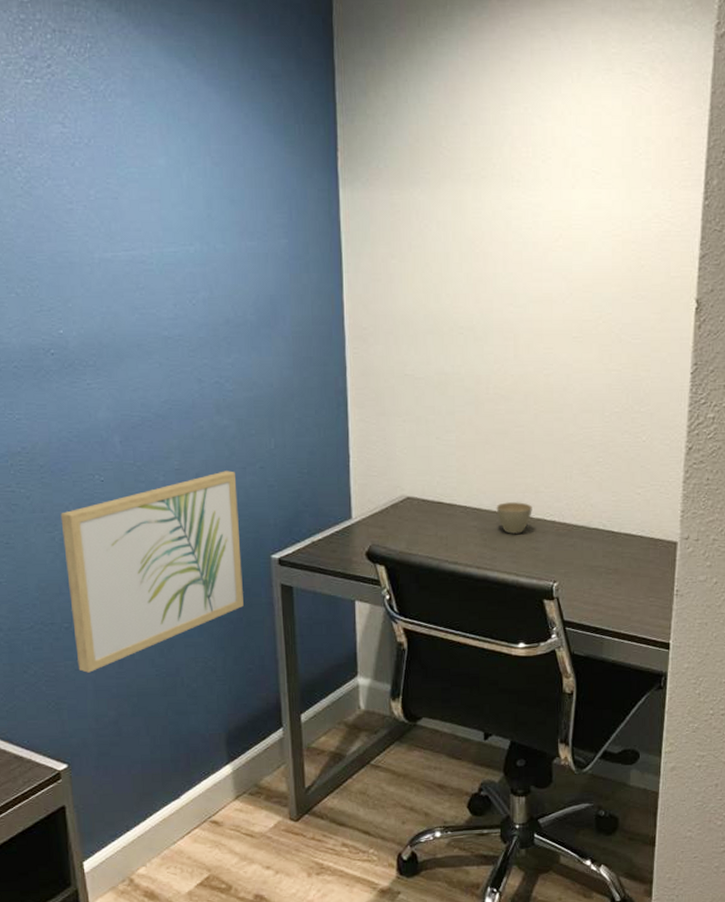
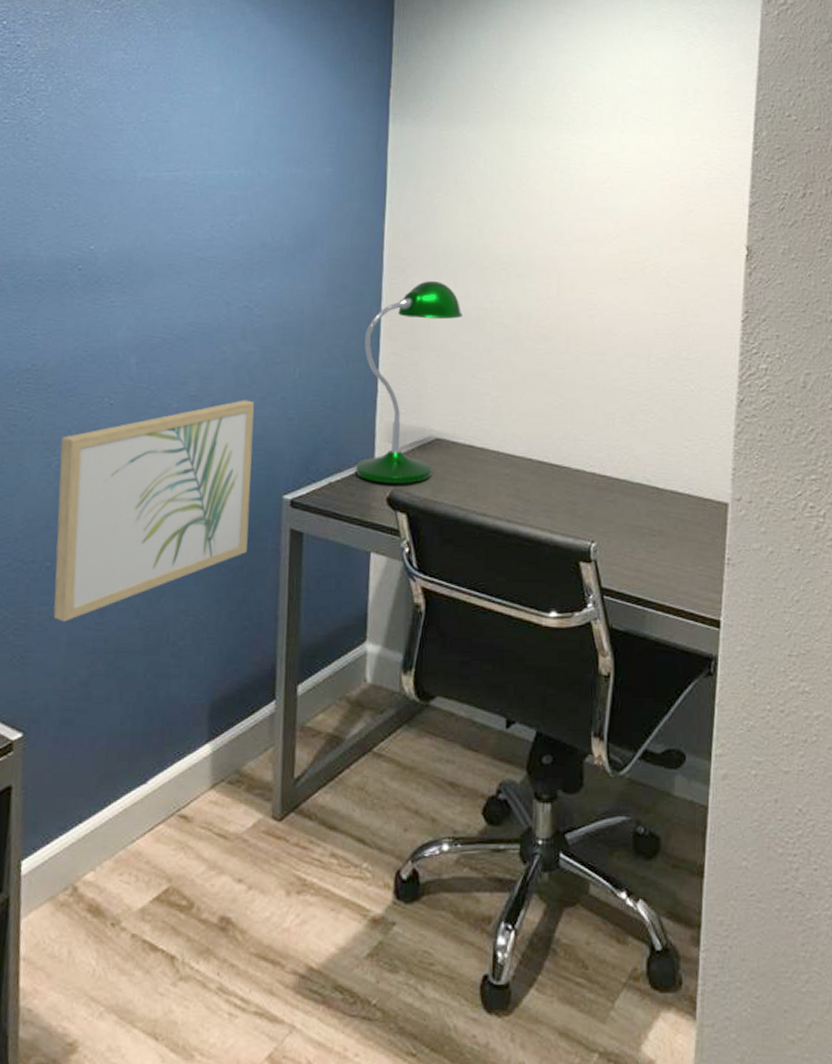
desk lamp: none [333,348,425,540] -> present [355,280,462,484]
cup: present [496,502,532,534] -> none [531,449,571,485]

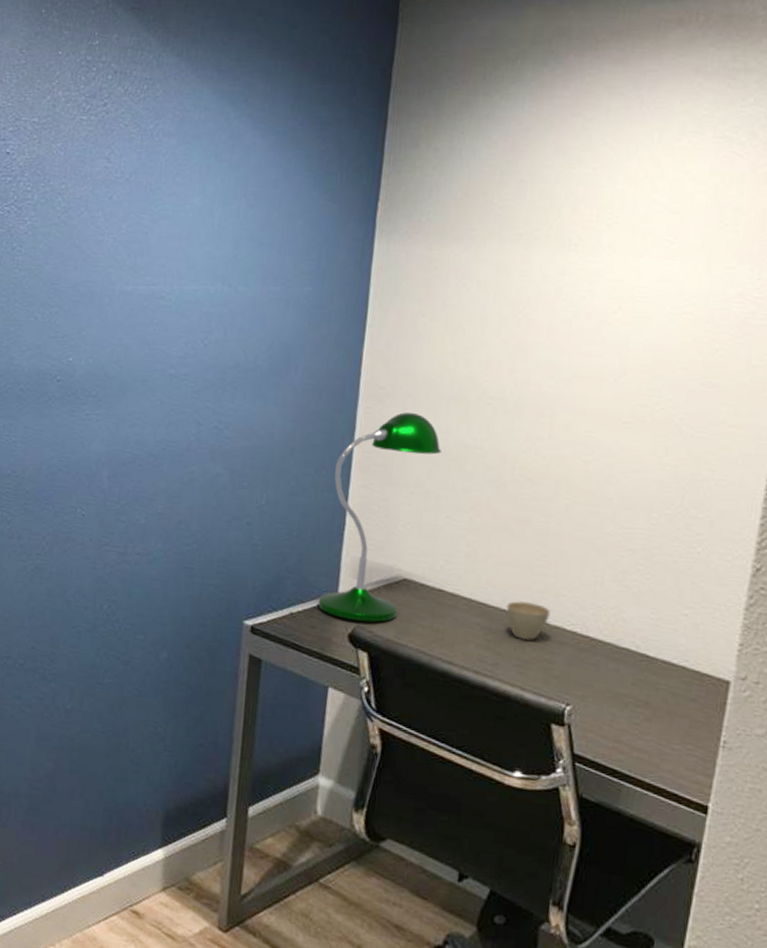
wall art: present [53,400,255,622] -> none [25,521,220,717]
cup: none [531,449,571,485] -> present [506,601,551,641]

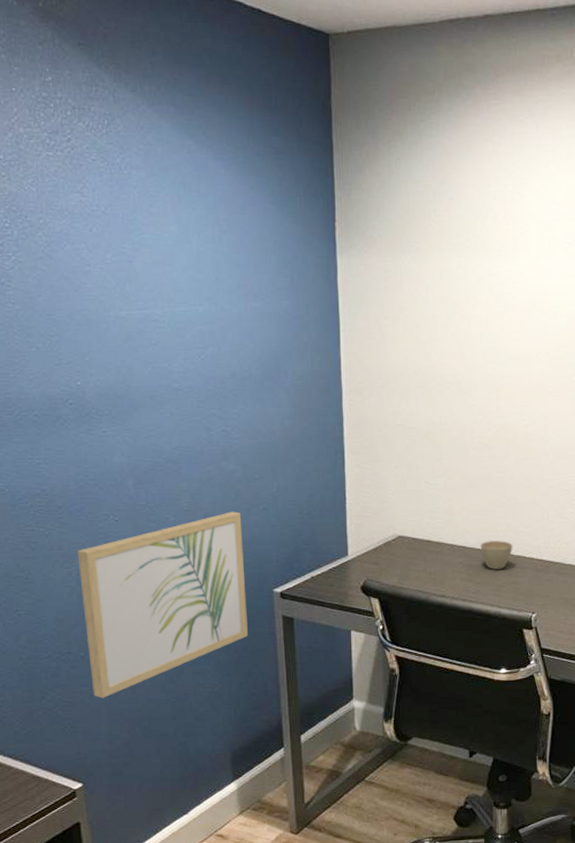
wall art: none [25,521,220,717] -> present [77,511,248,698]
desk lamp: present [318,412,441,622] -> none [331,400,415,575]

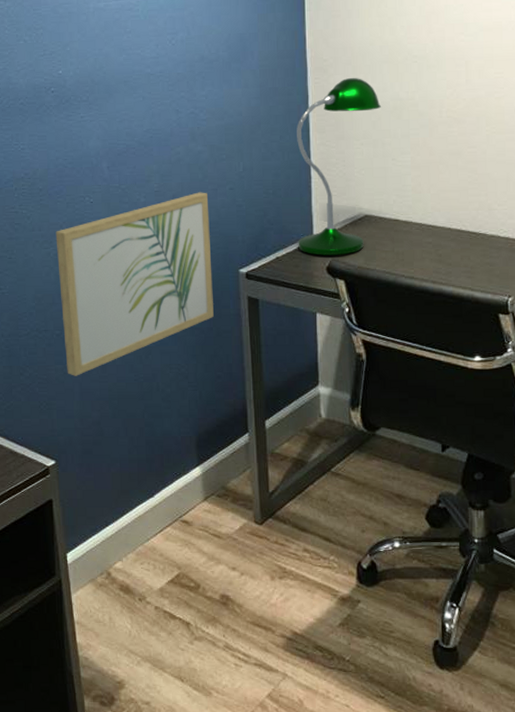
desk lamp: none [331,400,415,575] -> present [297,77,381,255]
cup: present [480,541,513,569] -> none [450,219,486,250]

